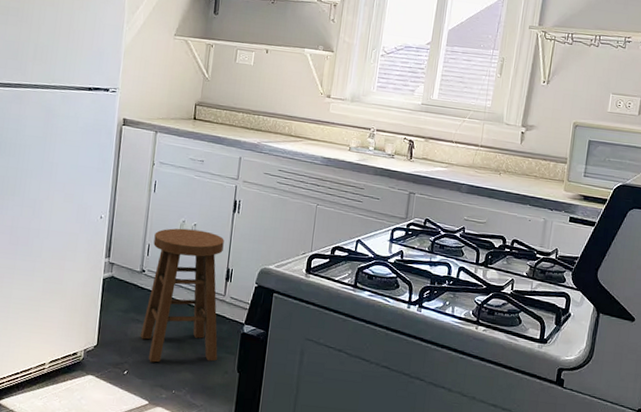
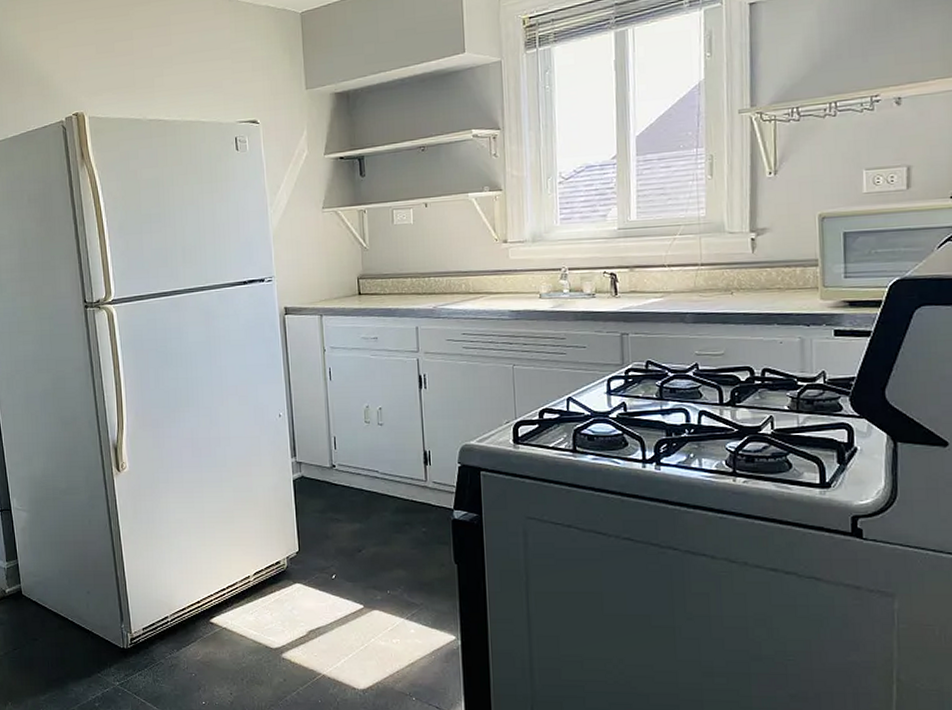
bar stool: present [141,228,224,363] -> none [339,413,430,563]

